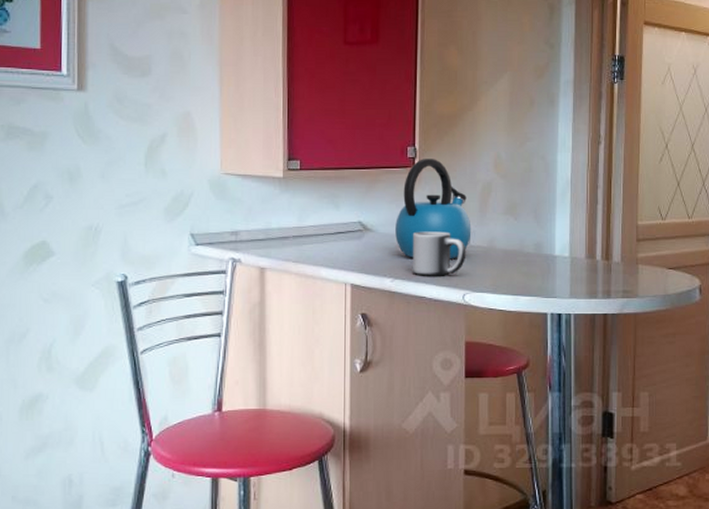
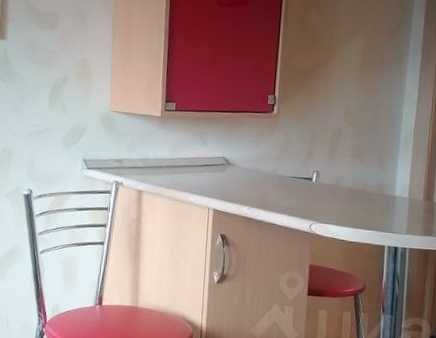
kettle: present [395,159,472,258] -> none [253,106,321,193]
mug: present [413,231,466,276] -> none [267,168,315,208]

